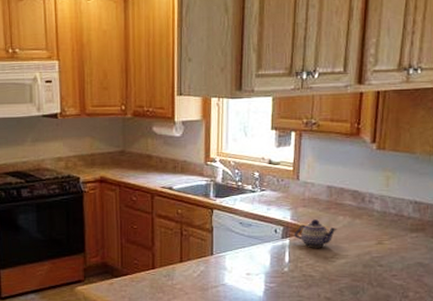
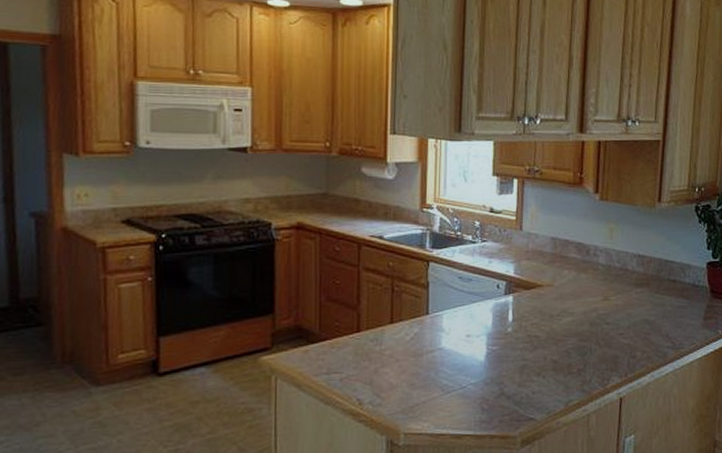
teapot: present [293,219,337,248] -> none [517,274,563,305]

